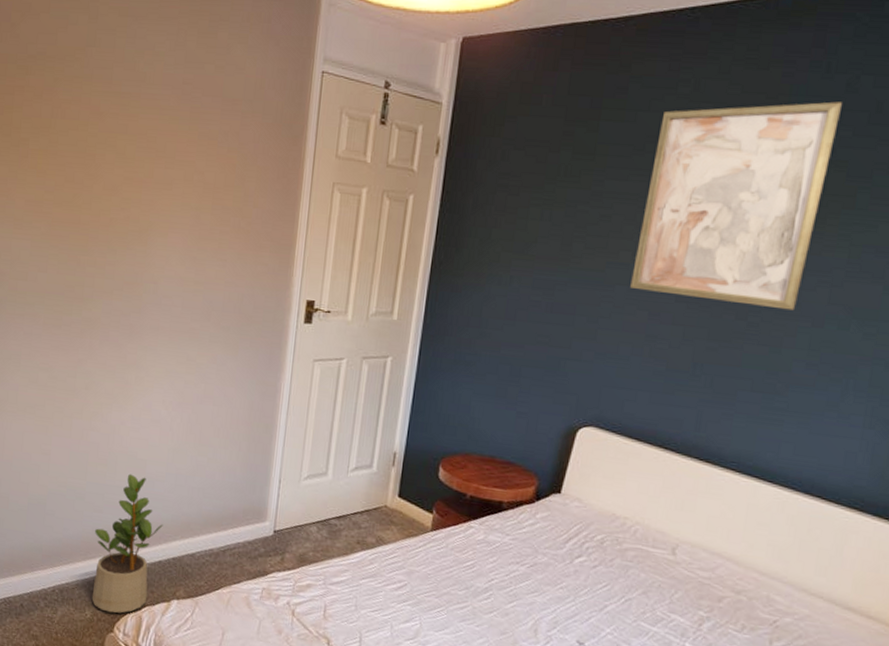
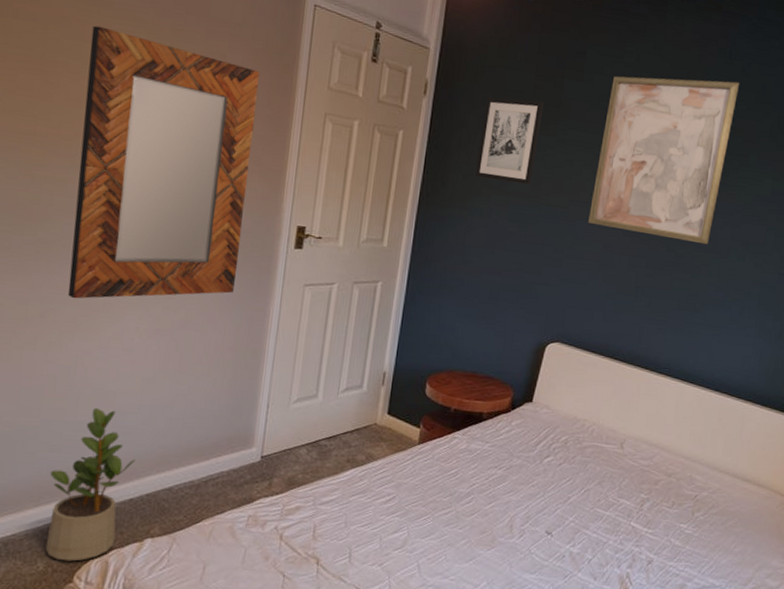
home mirror: none [106,117,270,373] -> present [67,25,259,299]
wall art: none [492,149,575,247] -> present [474,97,544,185]

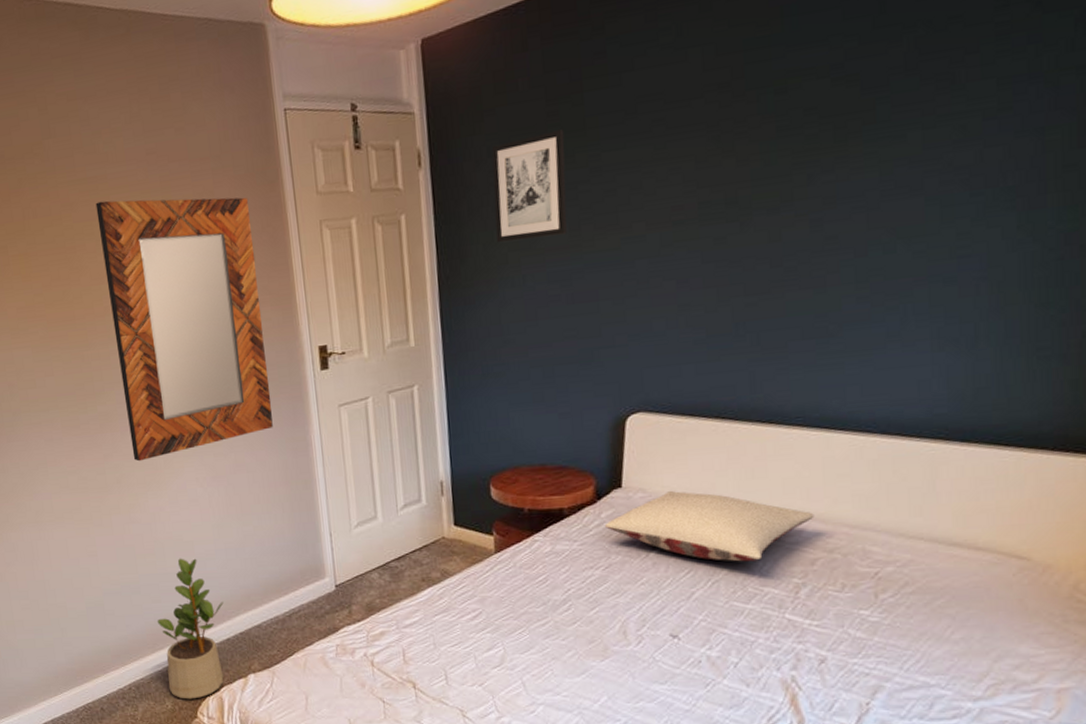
pillow: none [513,411,664,477] -> present [605,491,815,562]
wall art: present [588,76,740,245] -> none [648,11,842,260]

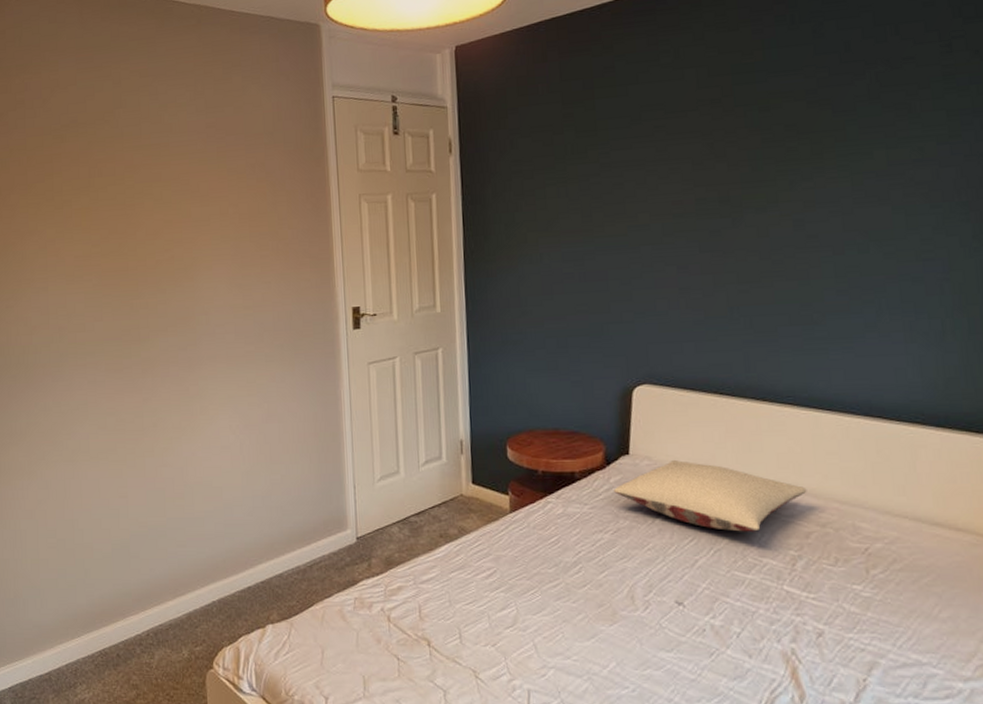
home mirror: present [95,197,273,462] -> none [156,165,306,407]
potted plant: present [157,558,224,699] -> none [180,503,247,649]
wall art: present [491,129,568,243] -> none [514,129,580,224]

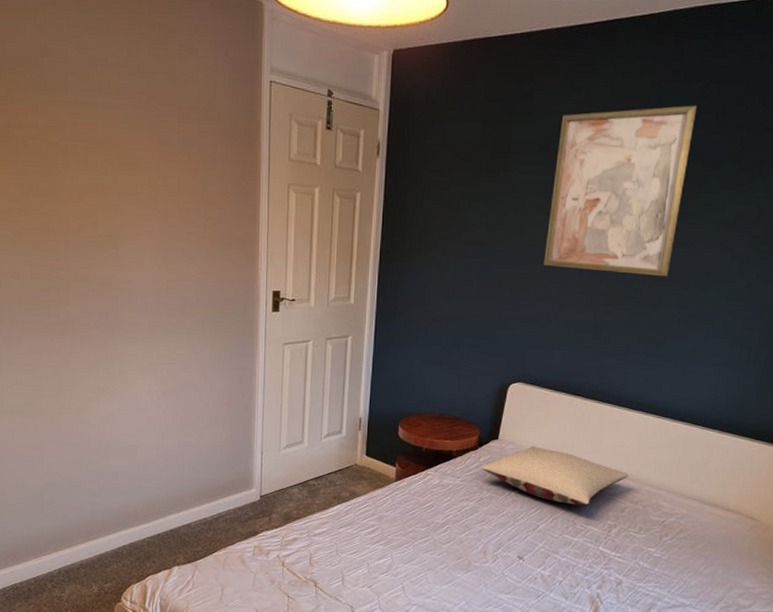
wall art: none [651,47,815,247] -> present [544,105,698,277]

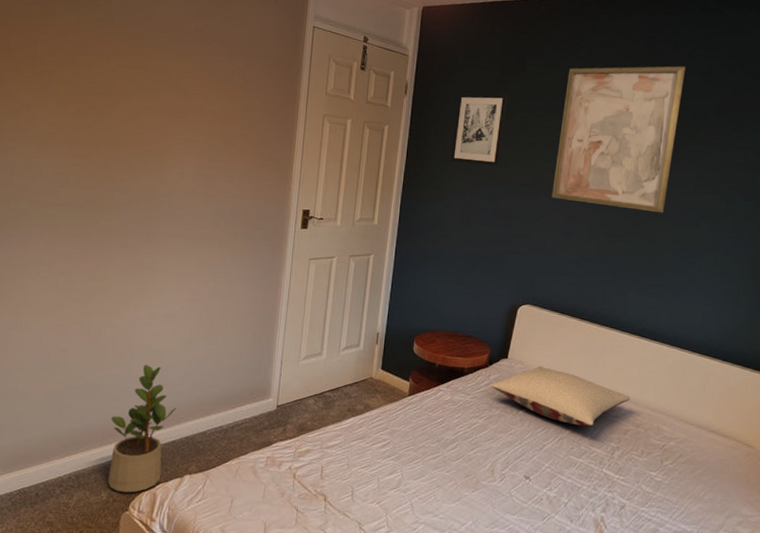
potted plant: none [93,459,158,585] -> present [107,364,177,493]
wall art: none [430,149,494,233] -> present [450,93,508,167]

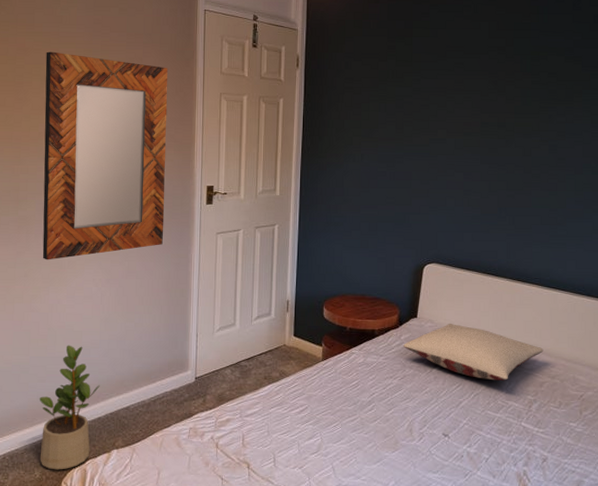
home mirror: none [124,56,270,275] -> present [42,51,168,260]
wall art: present [450,93,508,167] -> none [345,59,398,130]
wall art: present [552,66,686,213] -> none [448,17,573,164]

